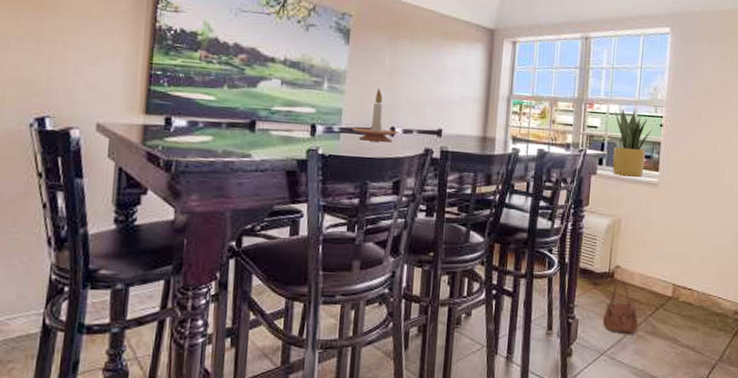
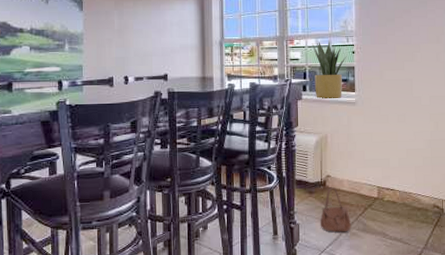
candle holder: present [352,89,399,142] -> none [92,45,132,90]

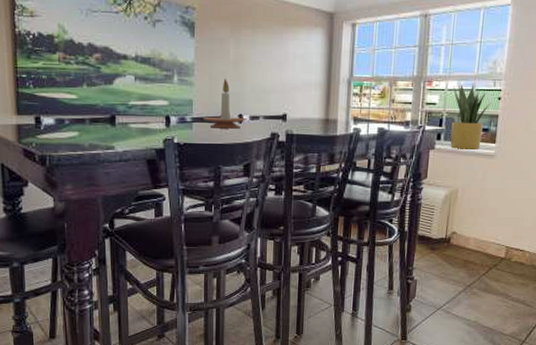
candle holder: none [92,45,132,90] -> present [203,79,247,129]
handbag: present [320,187,352,233] -> none [439,245,473,291]

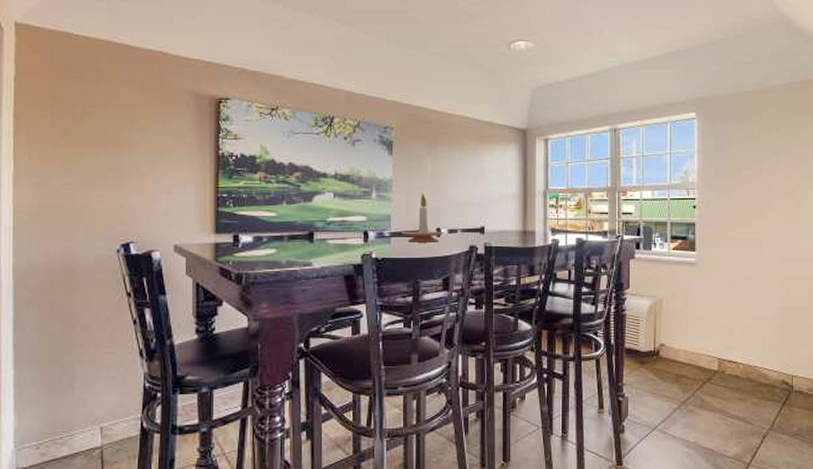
planter: present [450,82,491,151] -> none [648,192,687,259]

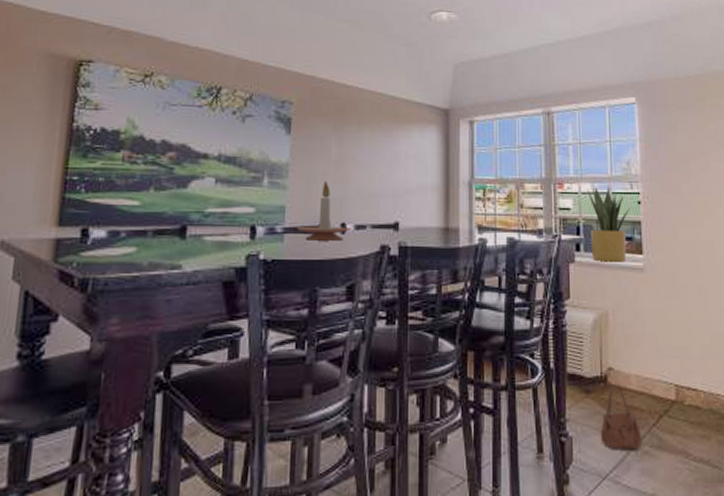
planter: none [648,192,687,259] -> present [588,185,631,263]
handbag: none [651,357,688,408] -> present [600,385,643,450]

